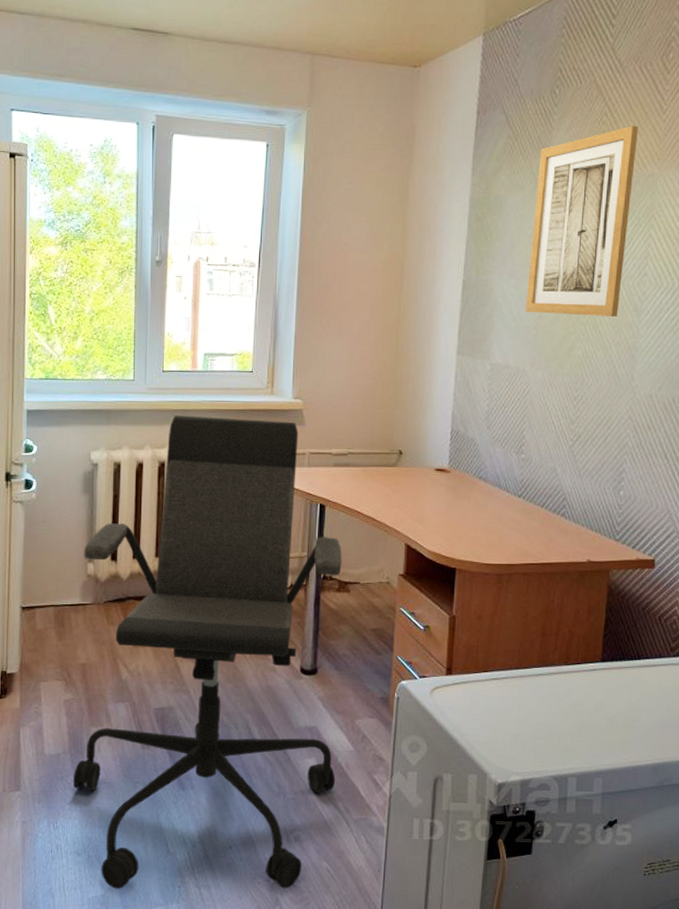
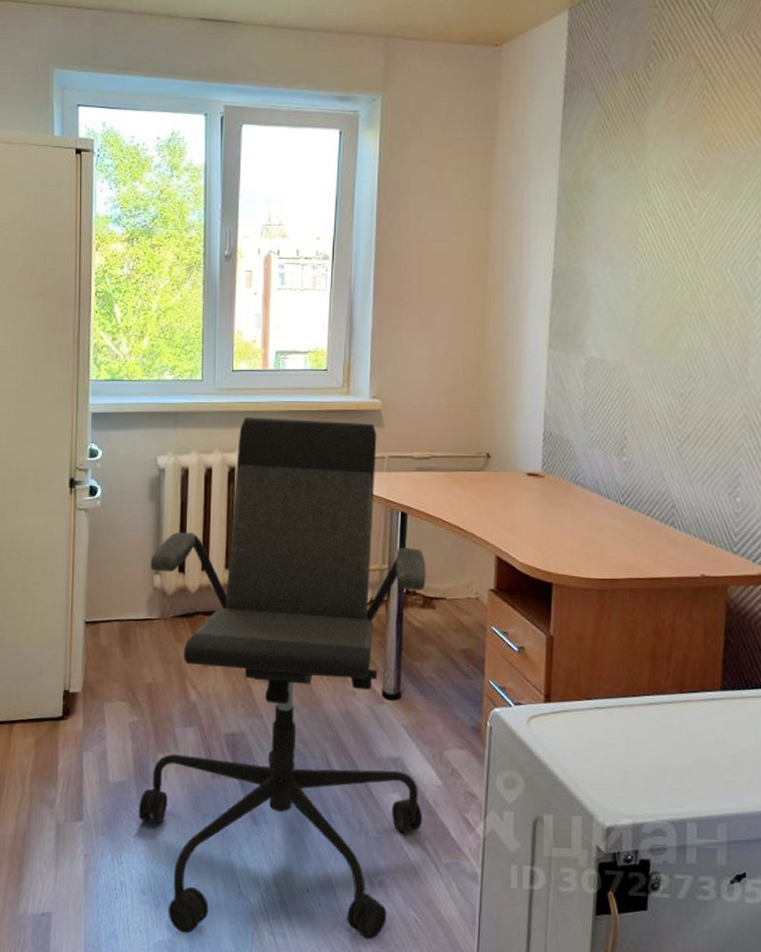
wall art: present [525,125,638,316] -> none [623,98,743,305]

